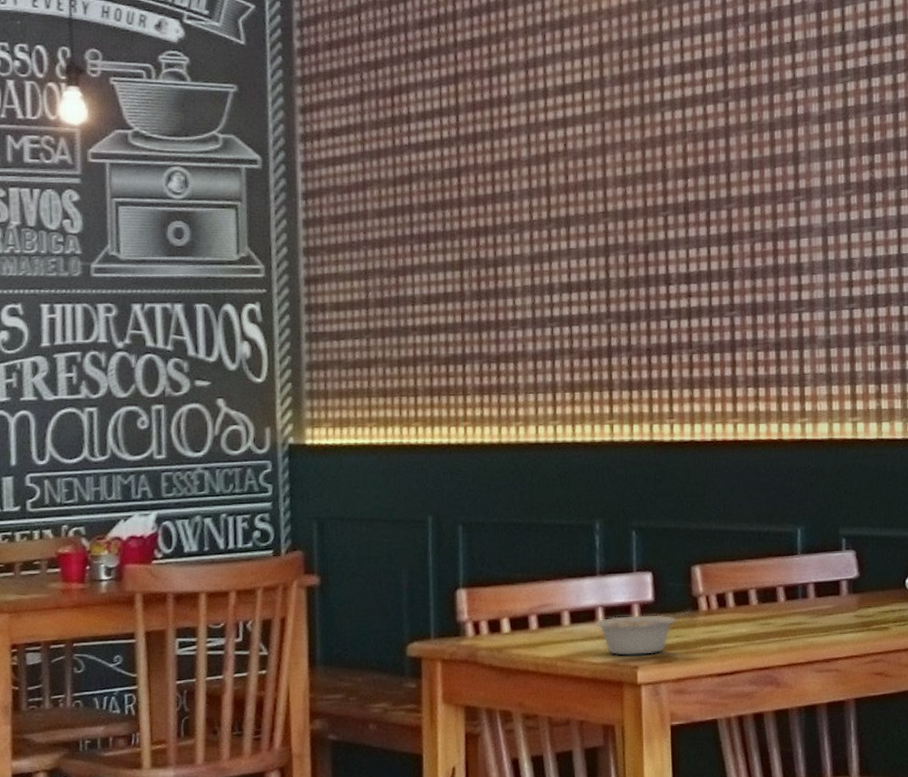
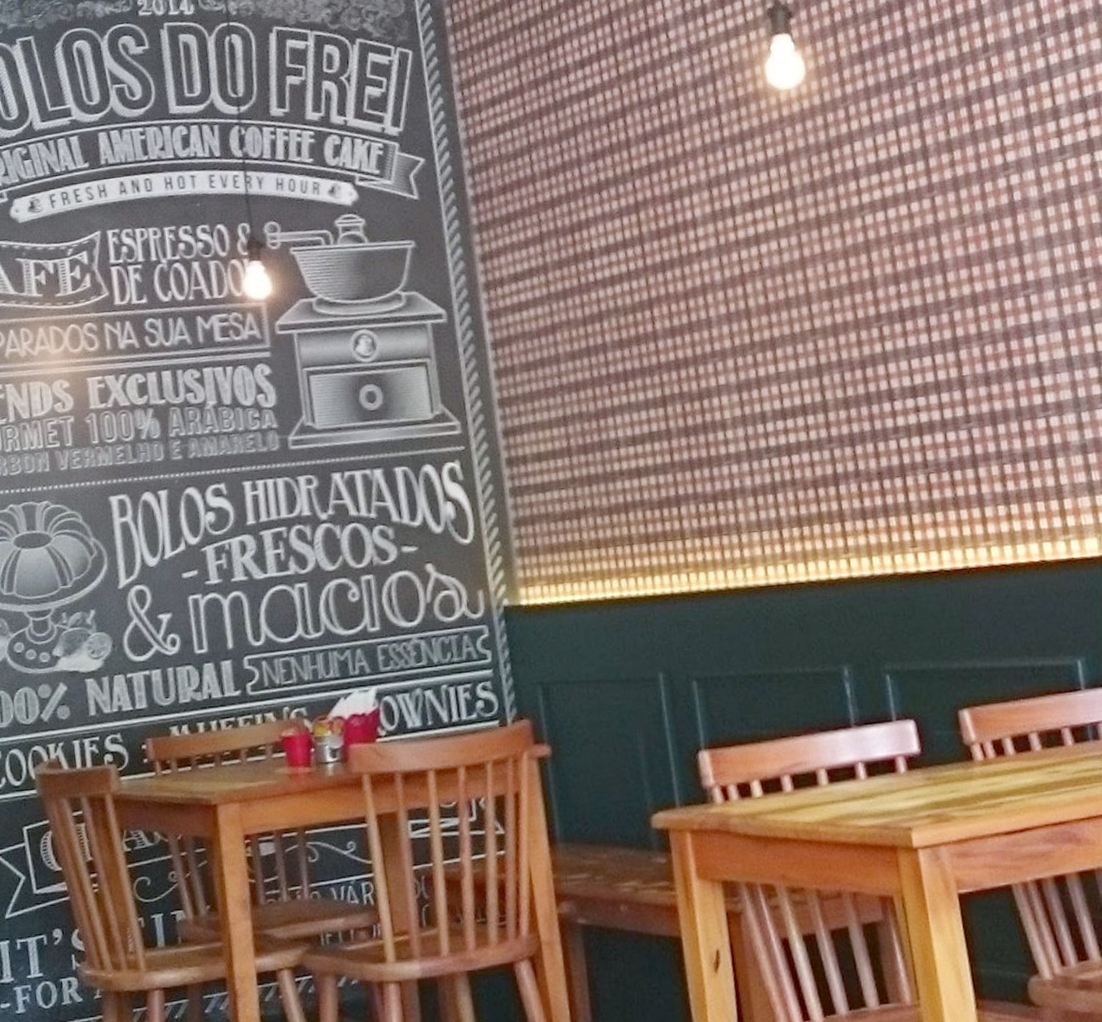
legume: present [595,610,691,657] -> none [856,761,965,818]

